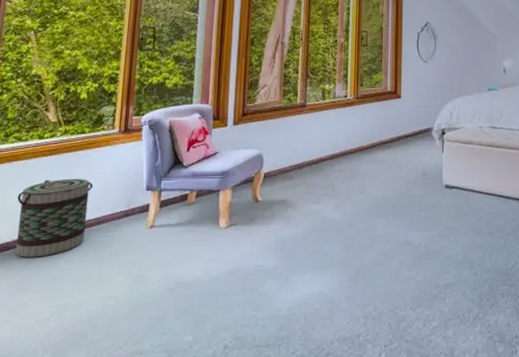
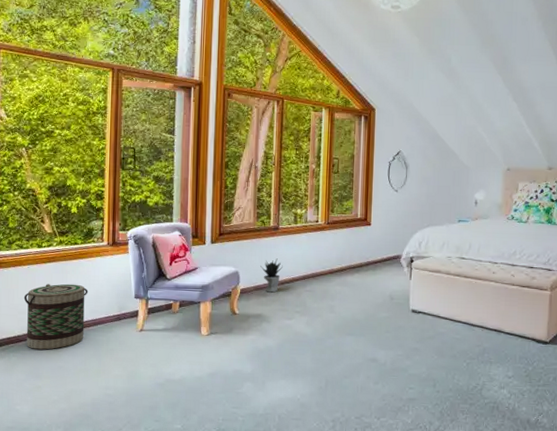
potted plant: none [286,137,310,175] -> present [260,258,283,293]

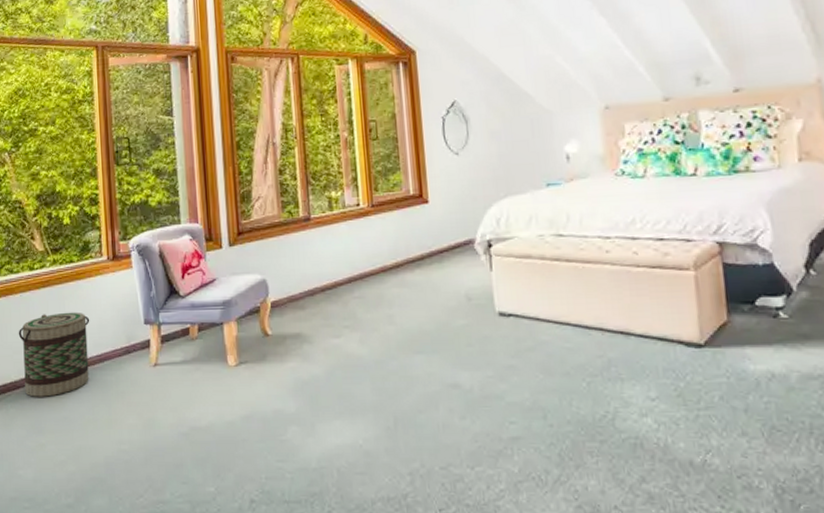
potted plant: present [260,258,283,293] -> none [292,258,321,304]

